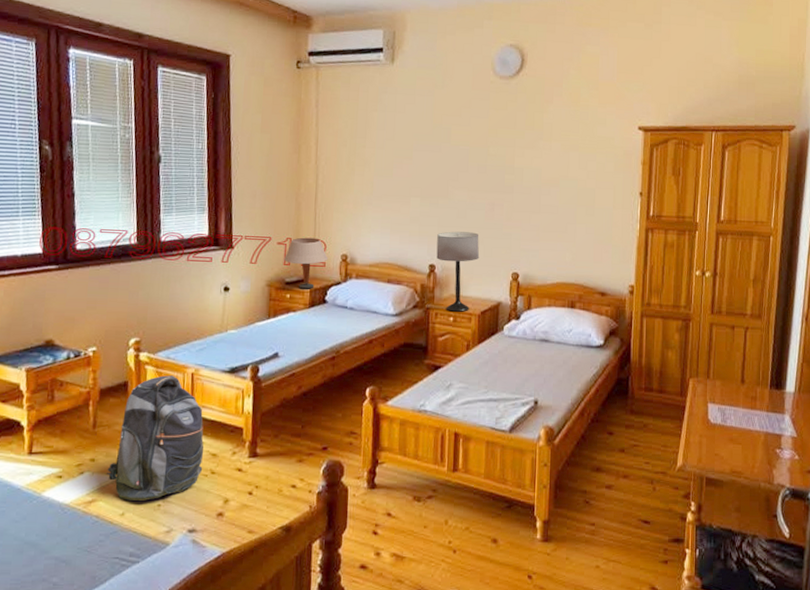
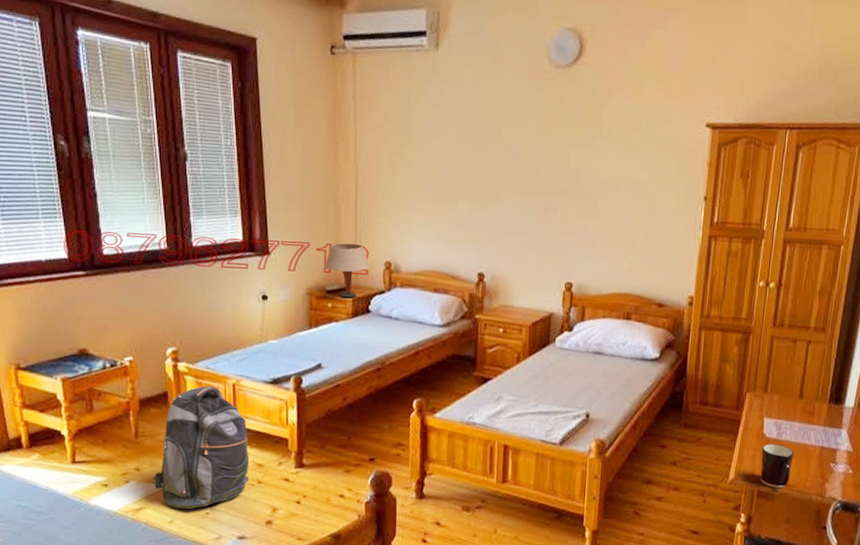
table lamp: present [436,231,480,312] -> none [485,237,532,323]
mug: none [707,430,740,475] -> present [760,444,794,488]

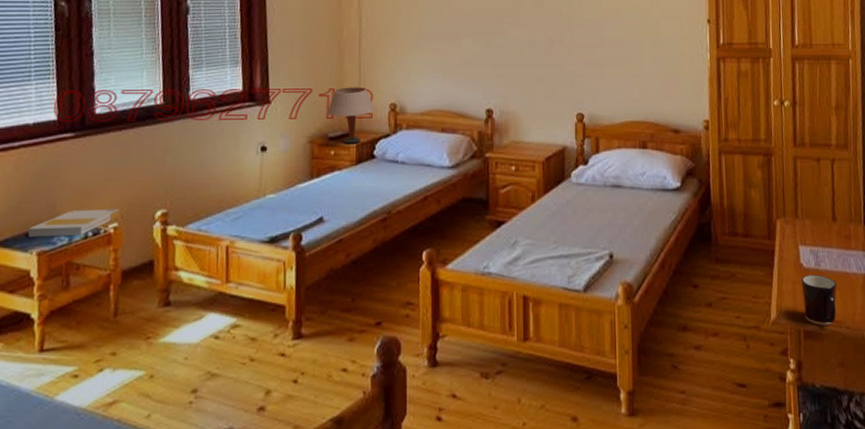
book: none [52,343,133,366] -> present [28,208,120,236]
backpack: present [153,386,250,509] -> none [130,250,242,399]

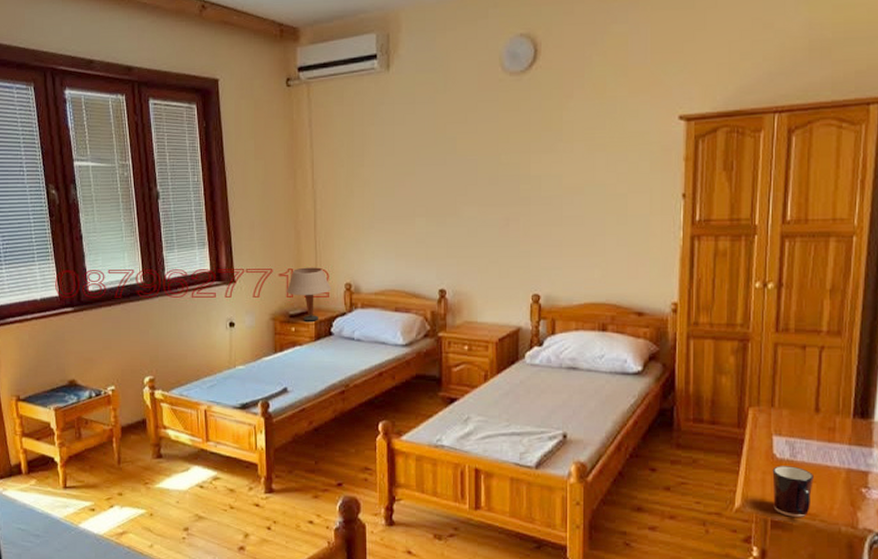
book: present [28,208,120,236] -> none [46,373,115,395]

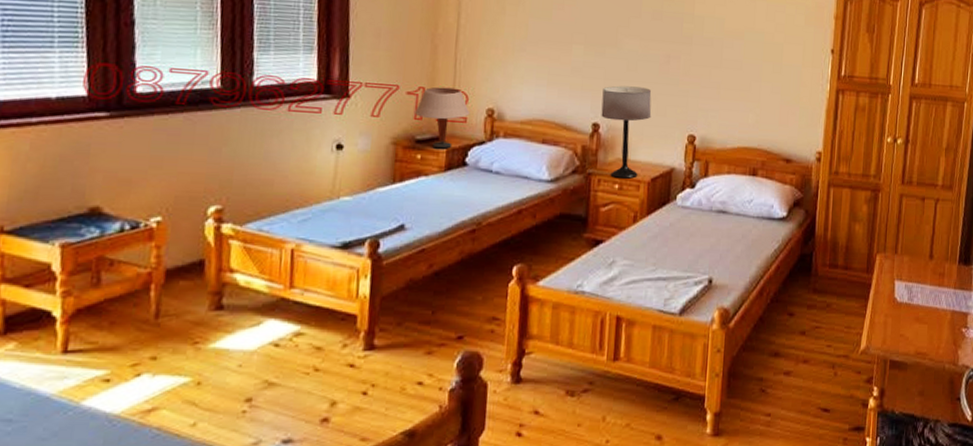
table lamp: none [446,252,495,340] -> present [601,85,652,179]
mug: present [772,466,813,517] -> none [892,309,926,357]

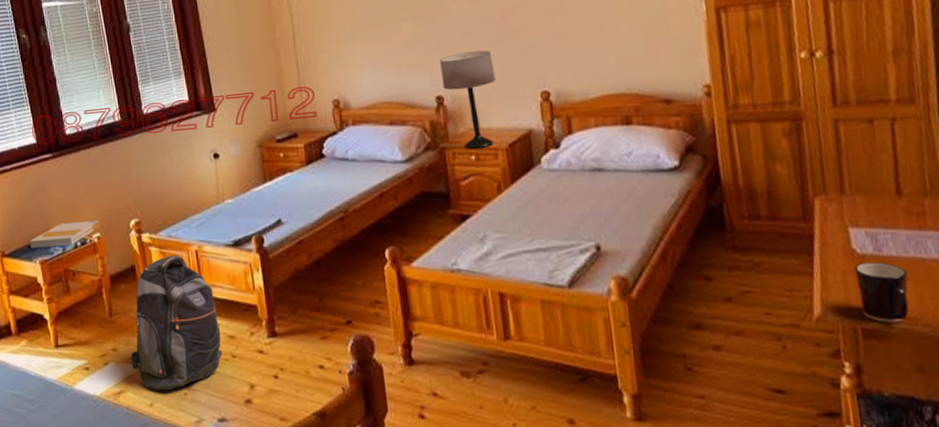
book: none [49,200,165,228] -> present [30,219,100,248]
backpack: none [173,252,306,407] -> present [129,255,223,390]
table lamp: present [414,86,471,149] -> none [270,85,319,145]
mug: none [892,309,926,357] -> present [854,262,909,323]

